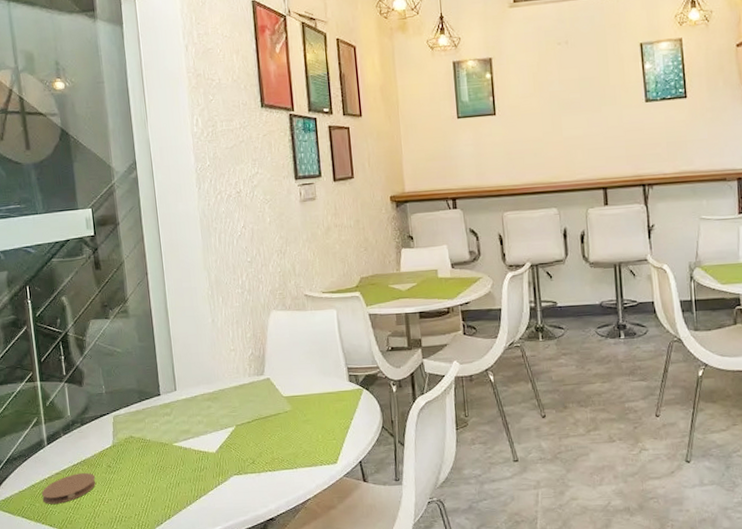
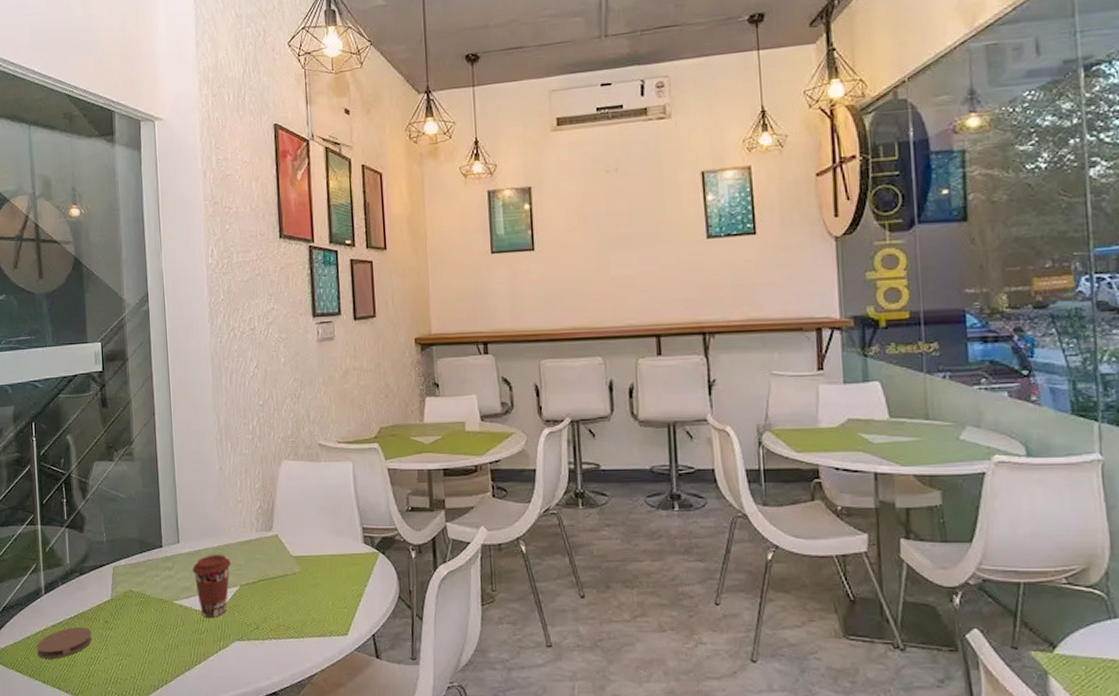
coffee cup: none [189,399,226,456] -> present [192,555,231,617]

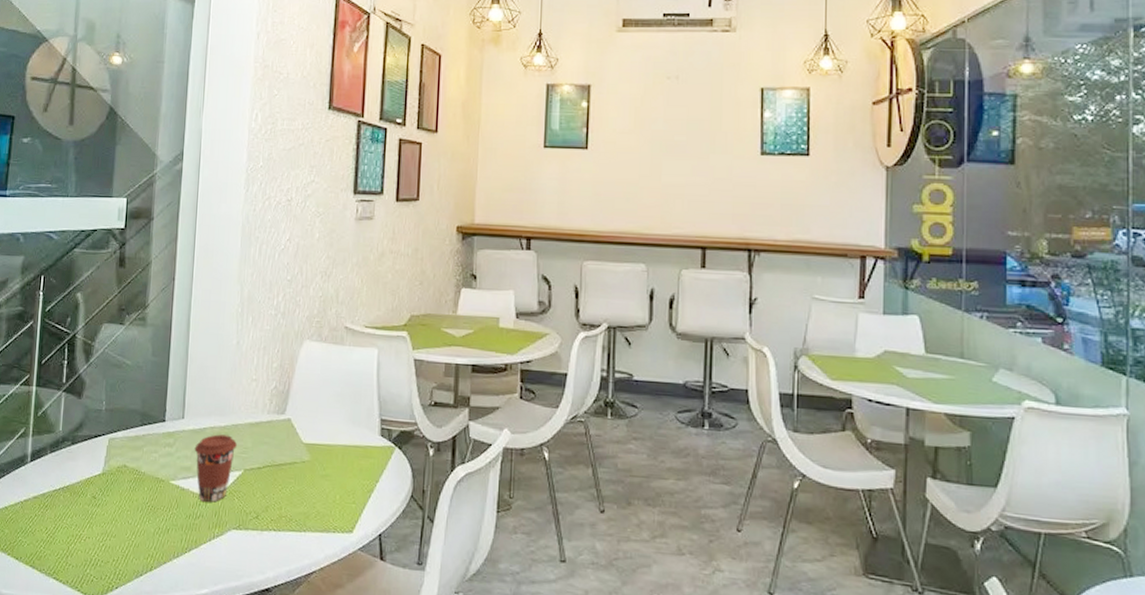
coaster: present [36,626,92,659] -> none [13,500,77,534]

